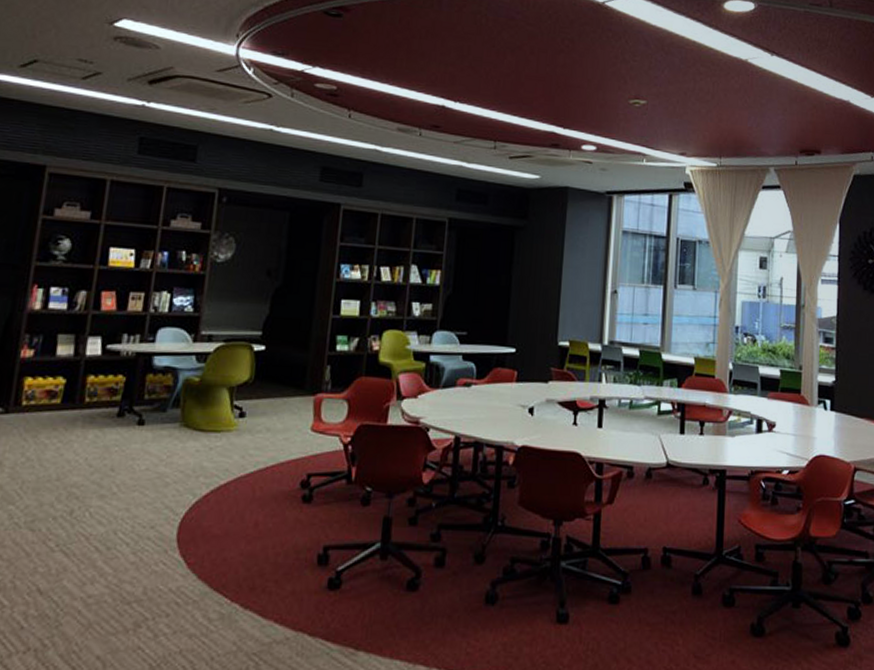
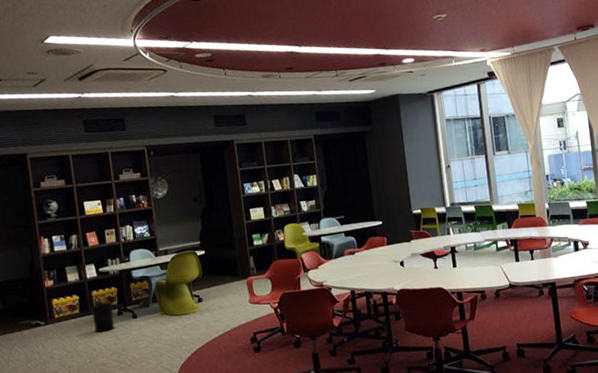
waste bin: none [76,395,115,438] -> present [90,302,115,333]

